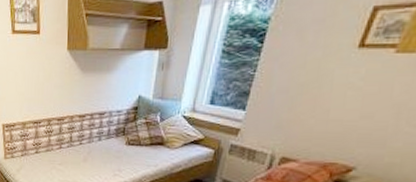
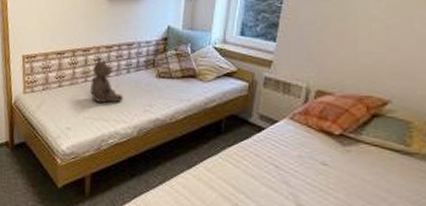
teddy bear: none [64,126,95,168] -> present [90,57,124,103]

